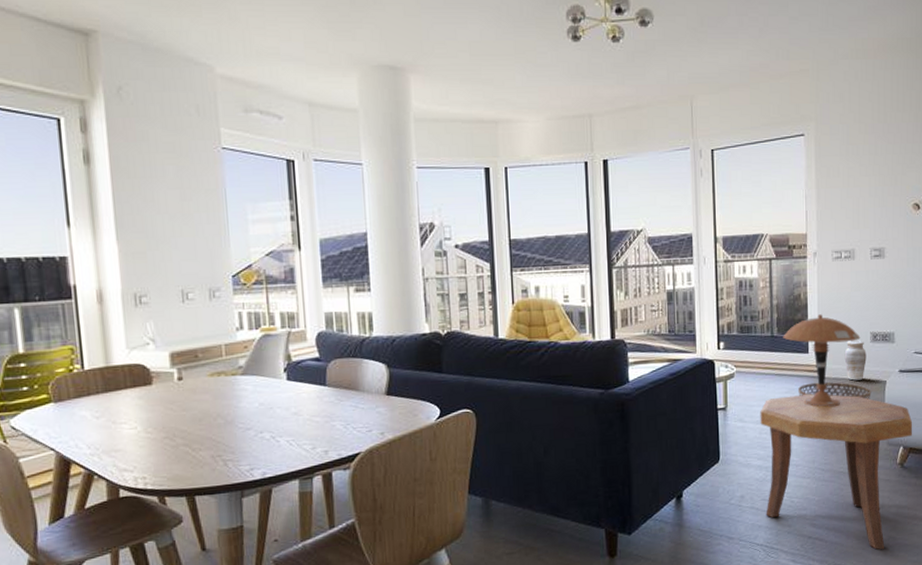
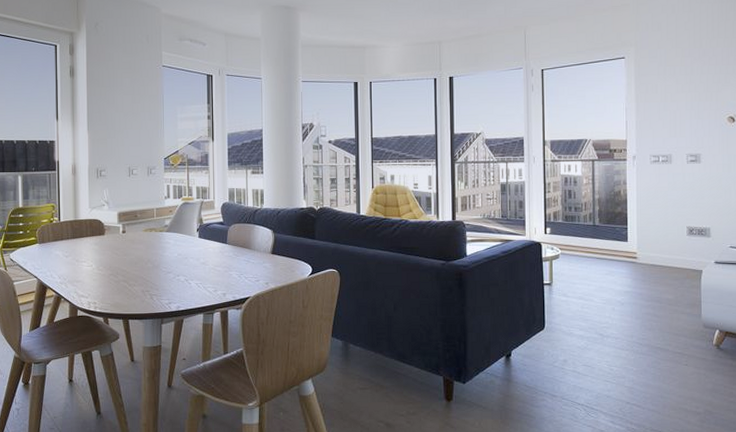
side table: present [760,394,913,550] -> none [582,277,729,422]
table lamp: present [783,314,861,407] -> none [604,209,677,289]
basket: present [798,382,871,400] -> none [618,267,688,285]
vase: present [844,340,867,381] -> none [661,233,683,268]

